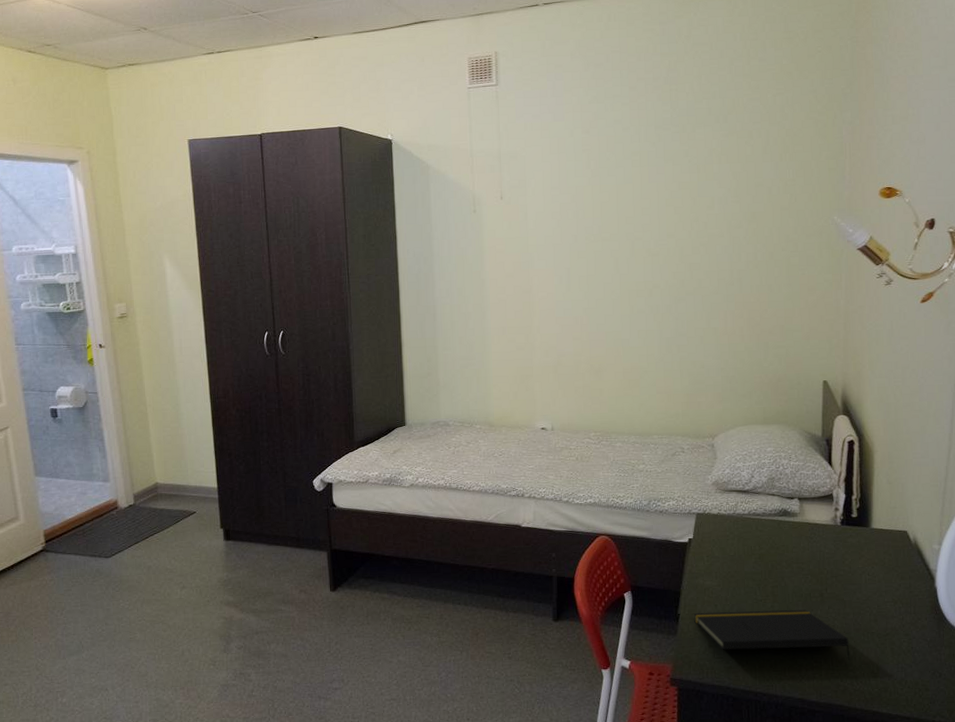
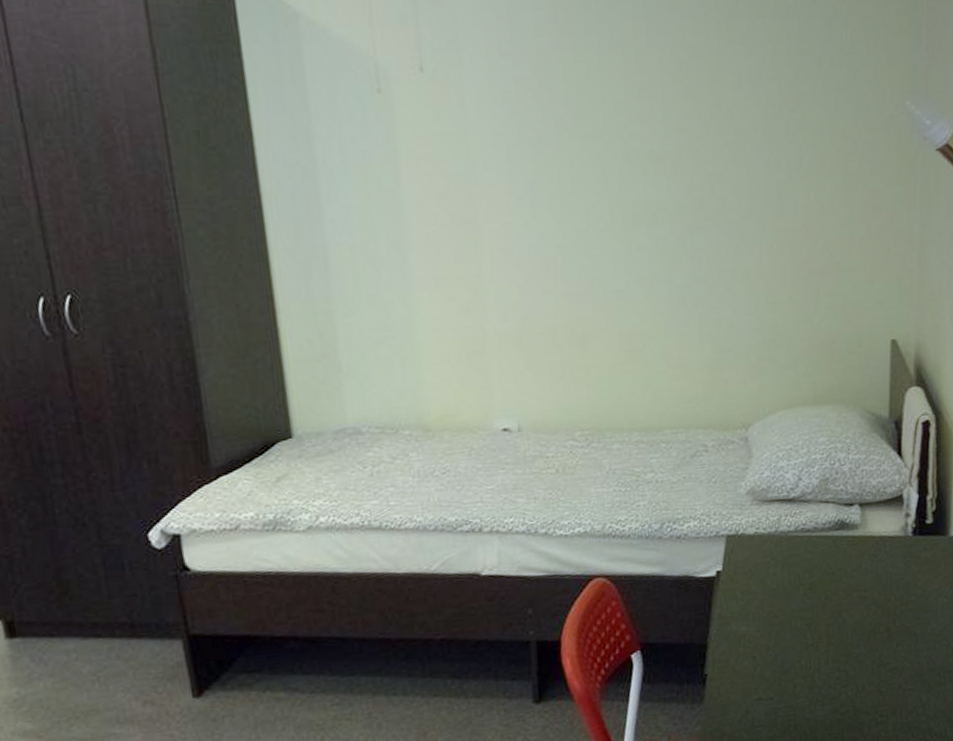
notepad: present [694,610,850,661] -> none [726,651,923,715]

